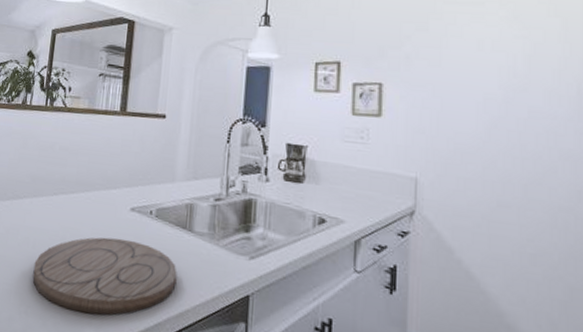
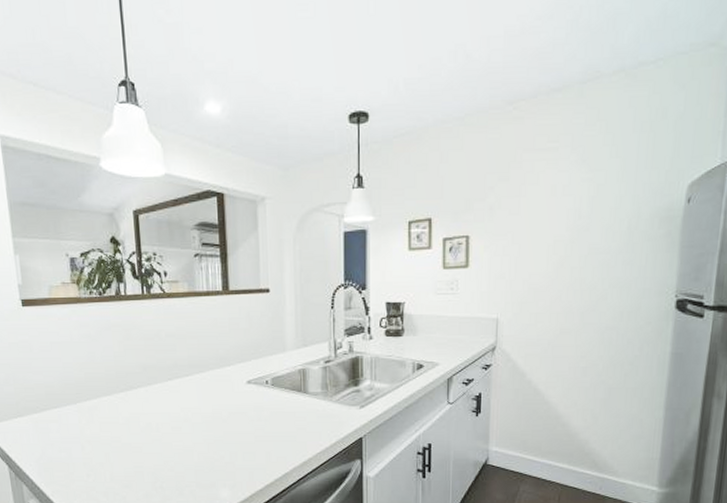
cutting board: present [32,237,177,316] -> none [161,409,298,478]

